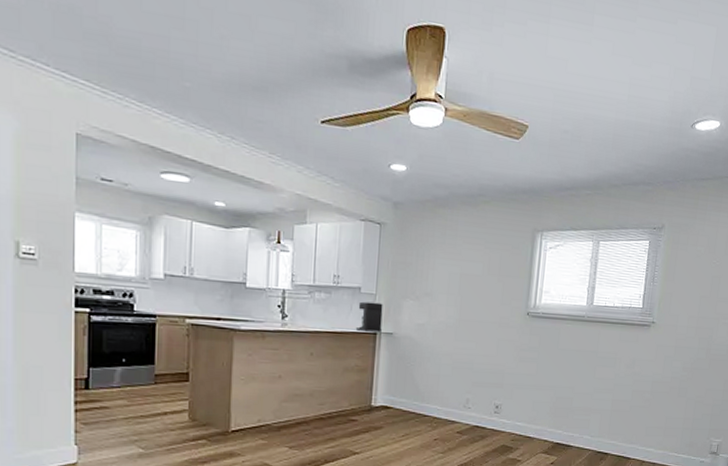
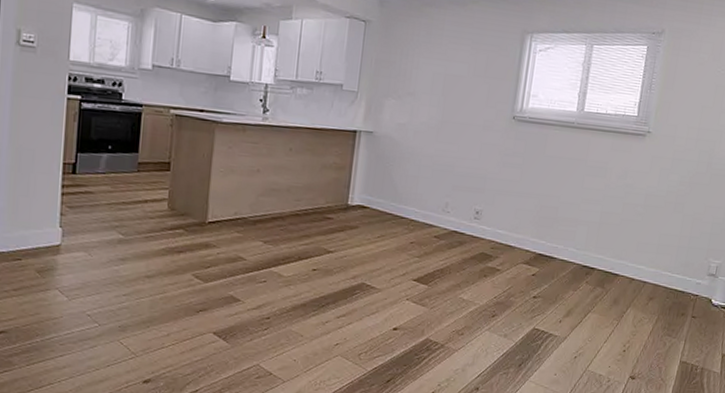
coffee maker: present [355,301,383,333] -> none [335,98,365,130]

